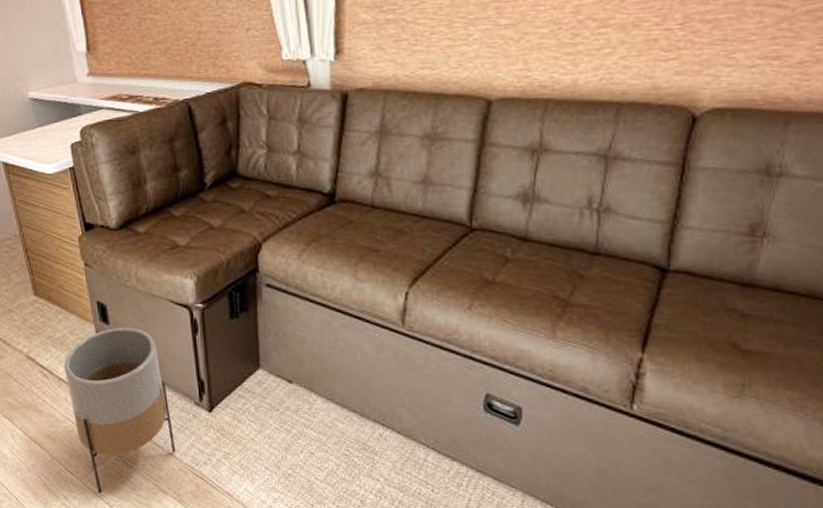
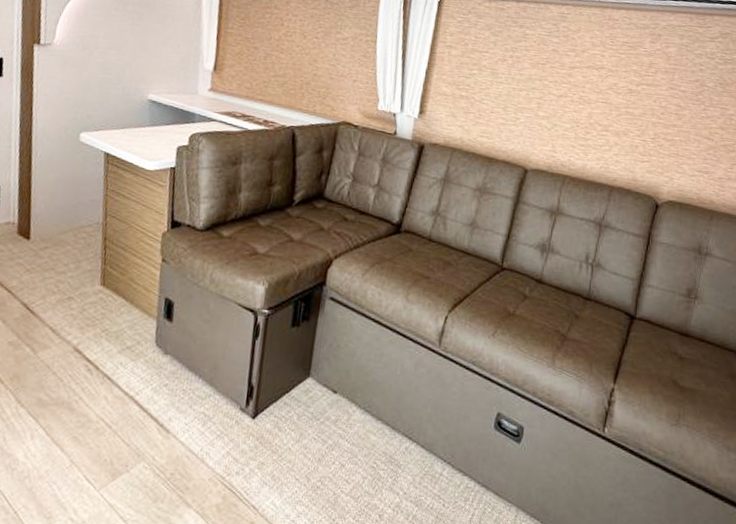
planter: present [64,327,176,493] -> none [108,325,216,505]

